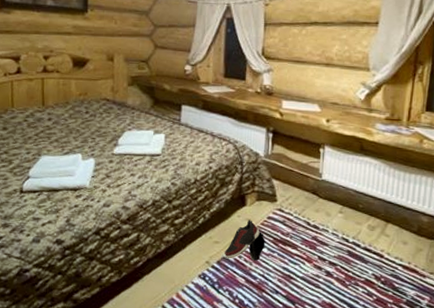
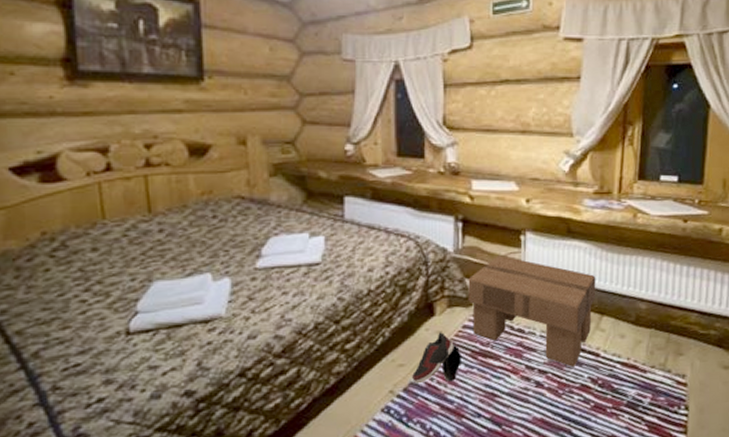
footstool: none [273,163,384,263] -> present [468,255,596,367]

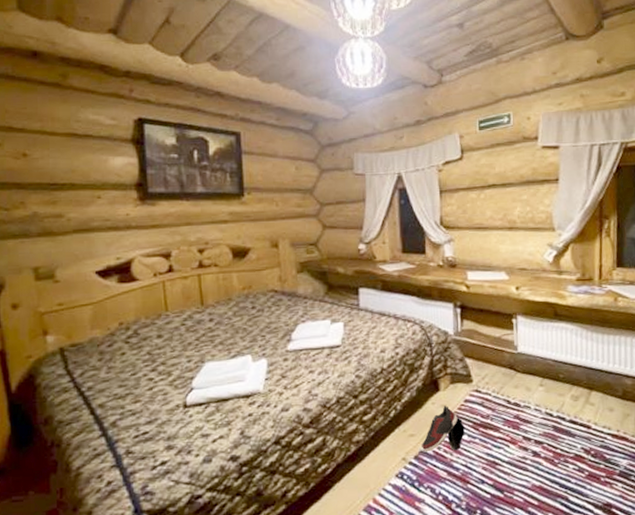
footstool: present [468,255,596,367] -> none [467,337,584,438]

